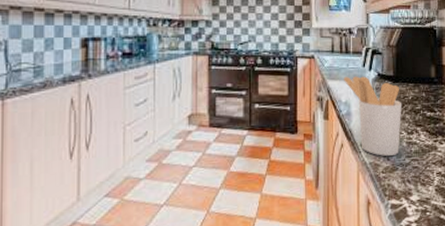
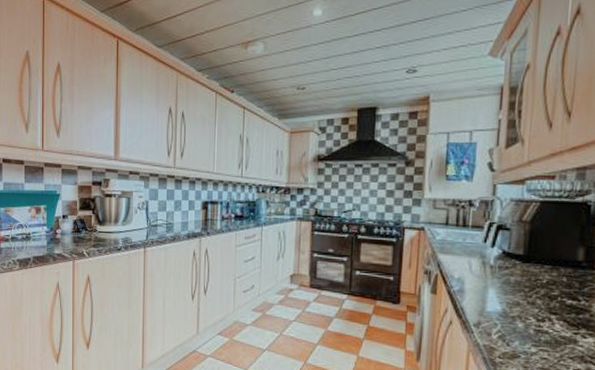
utensil holder: present [344,76,402,157] -> none [458,251,533,342]

